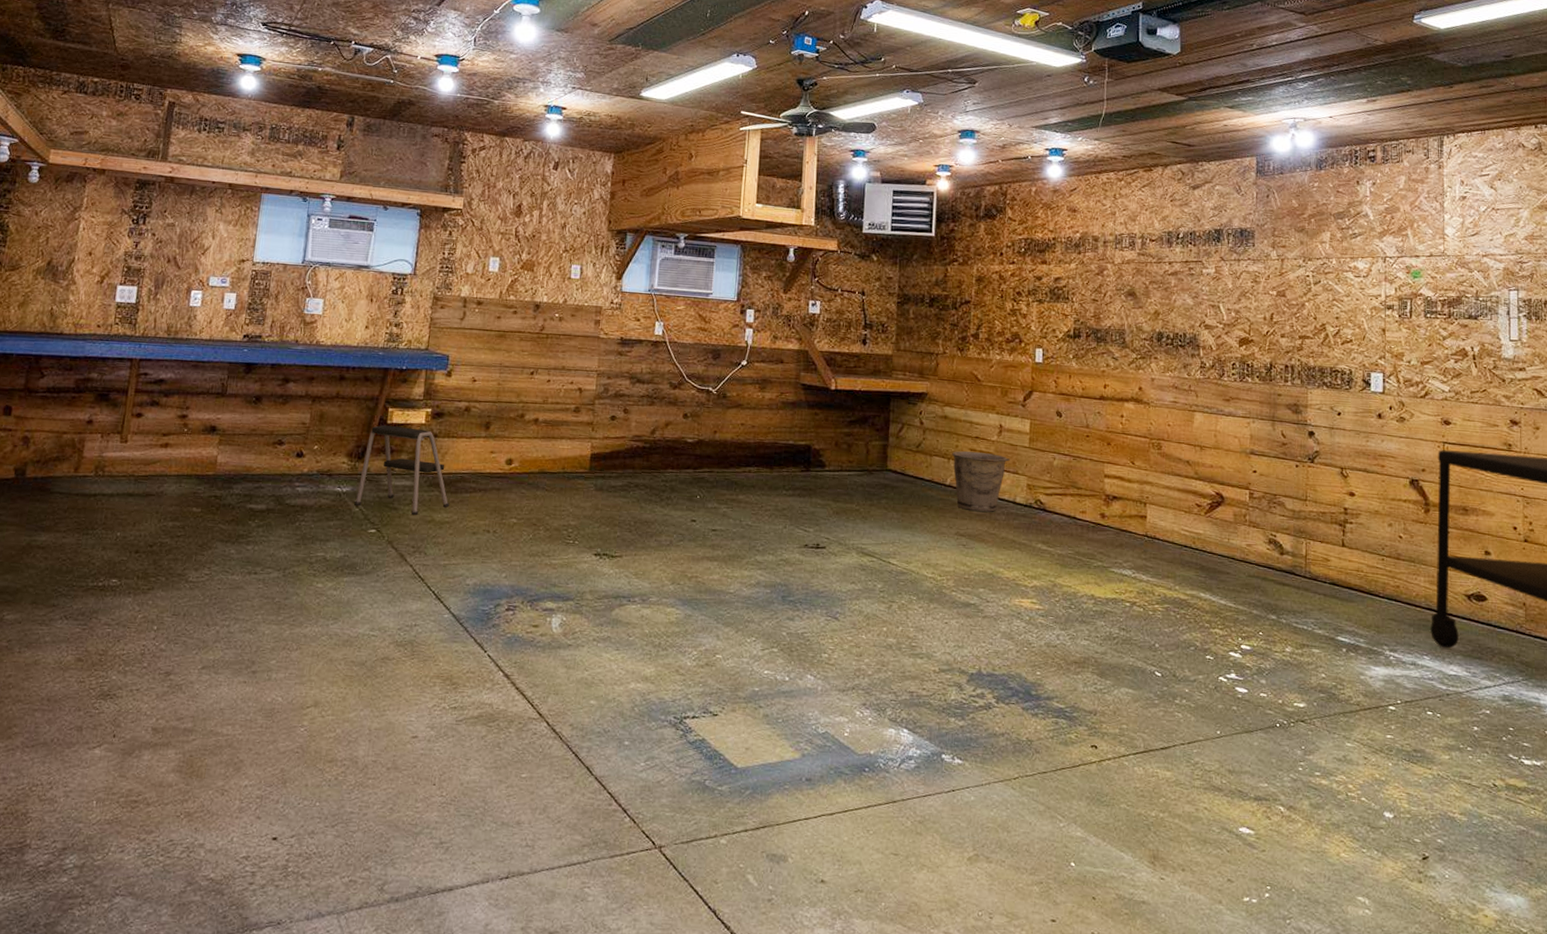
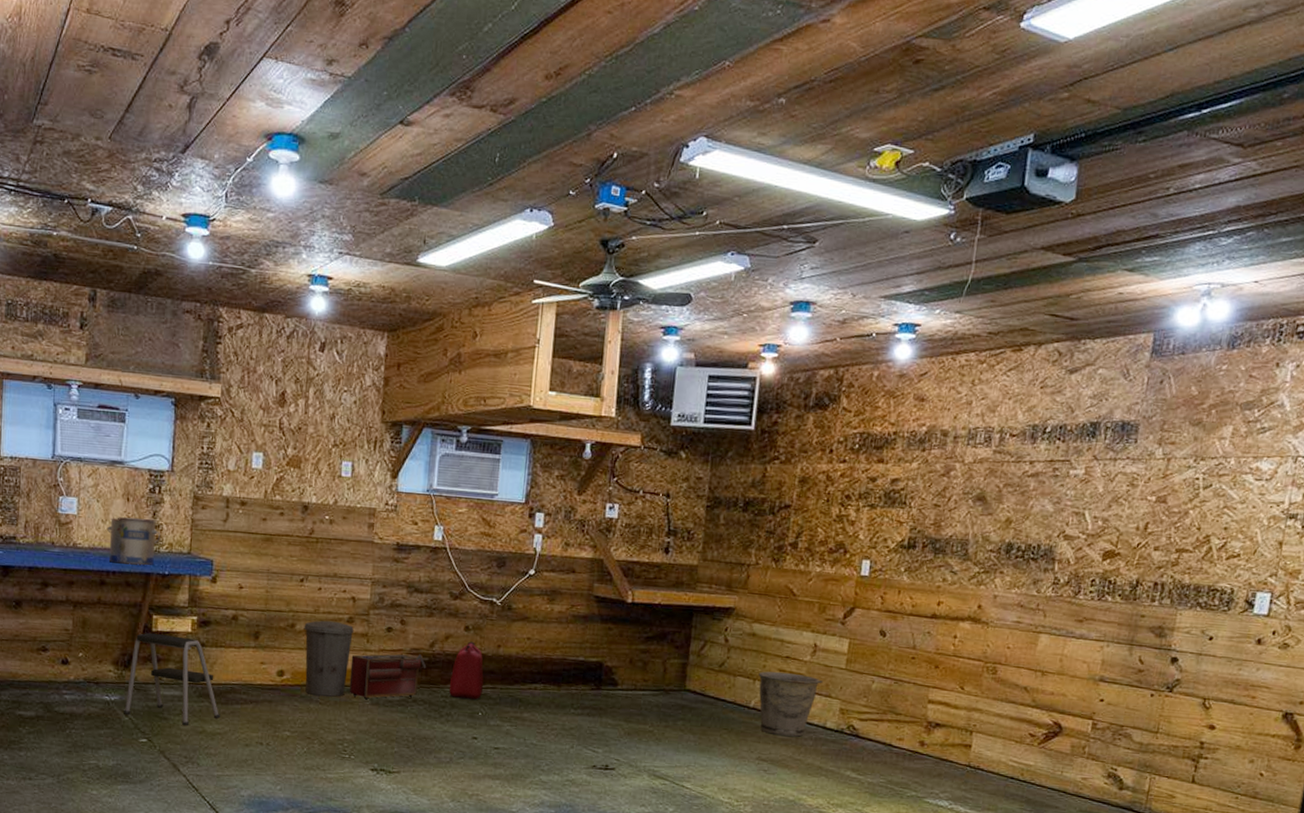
paint can: none [349,316,400,361] -> present [106,517,160,566]
trash can: none [533,410,580,484] -> present [304,620,354,697]
toolbox: none [574,441,648,486] -> present [349,654,427,700]
fuel can: none [668,428,702,483] -> present [448,641,484,700]

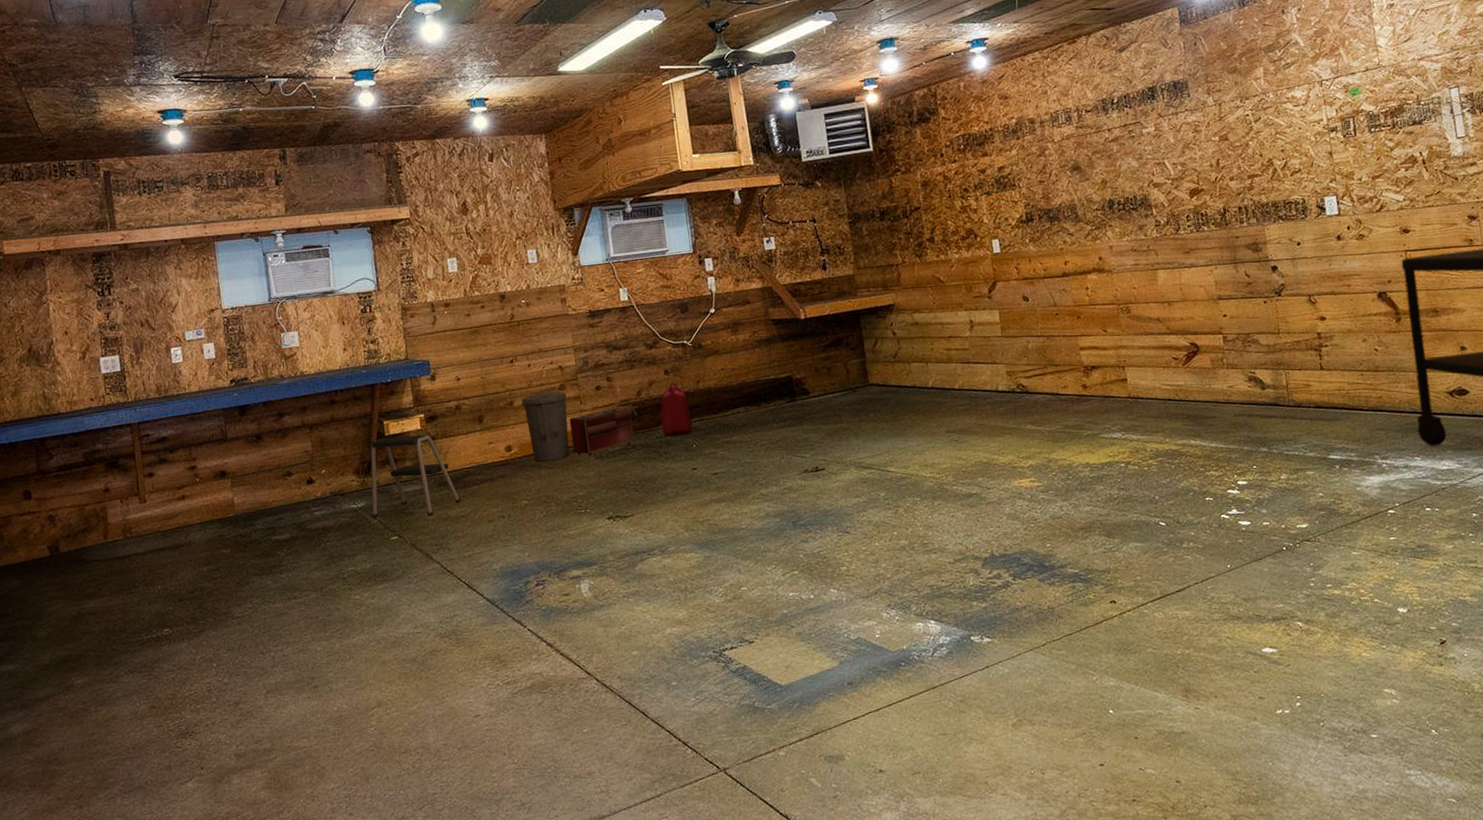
paint can: present [106,517,160,566] -> none [328,335,378,383]
bucket: present [758,671,824,738] -> none [929,349,987,408]

